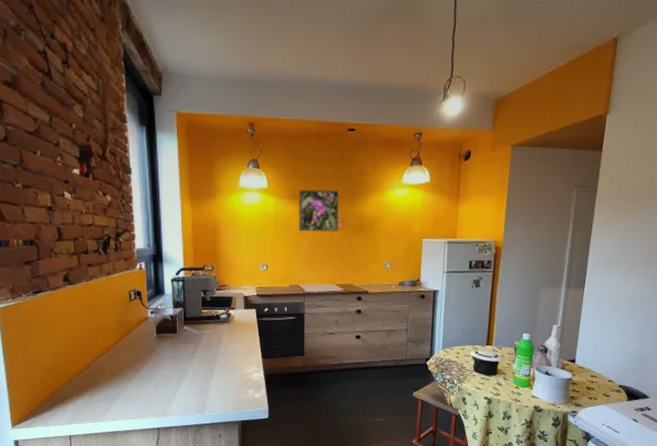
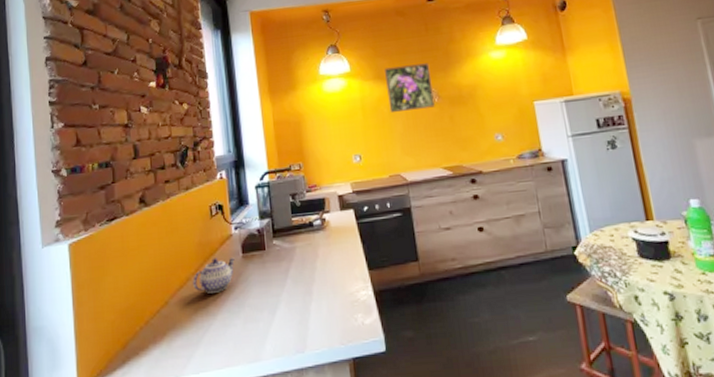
teapot: none [112,335,150,362] -> present [193,257,235,293]

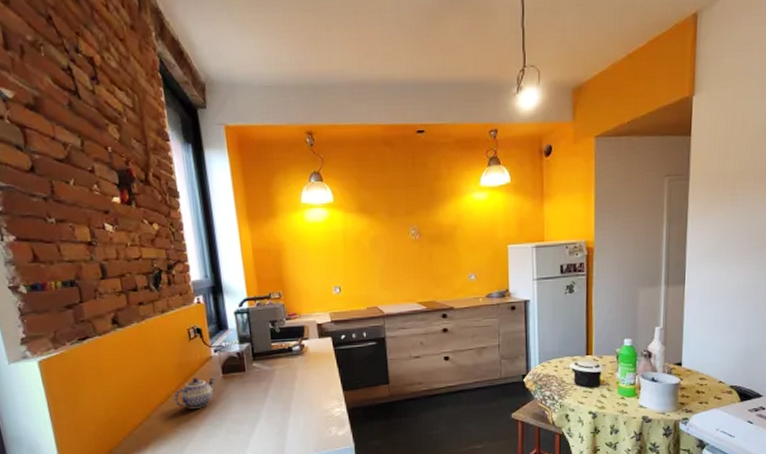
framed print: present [385,63,435,112] -> none [369,199,415,247]

